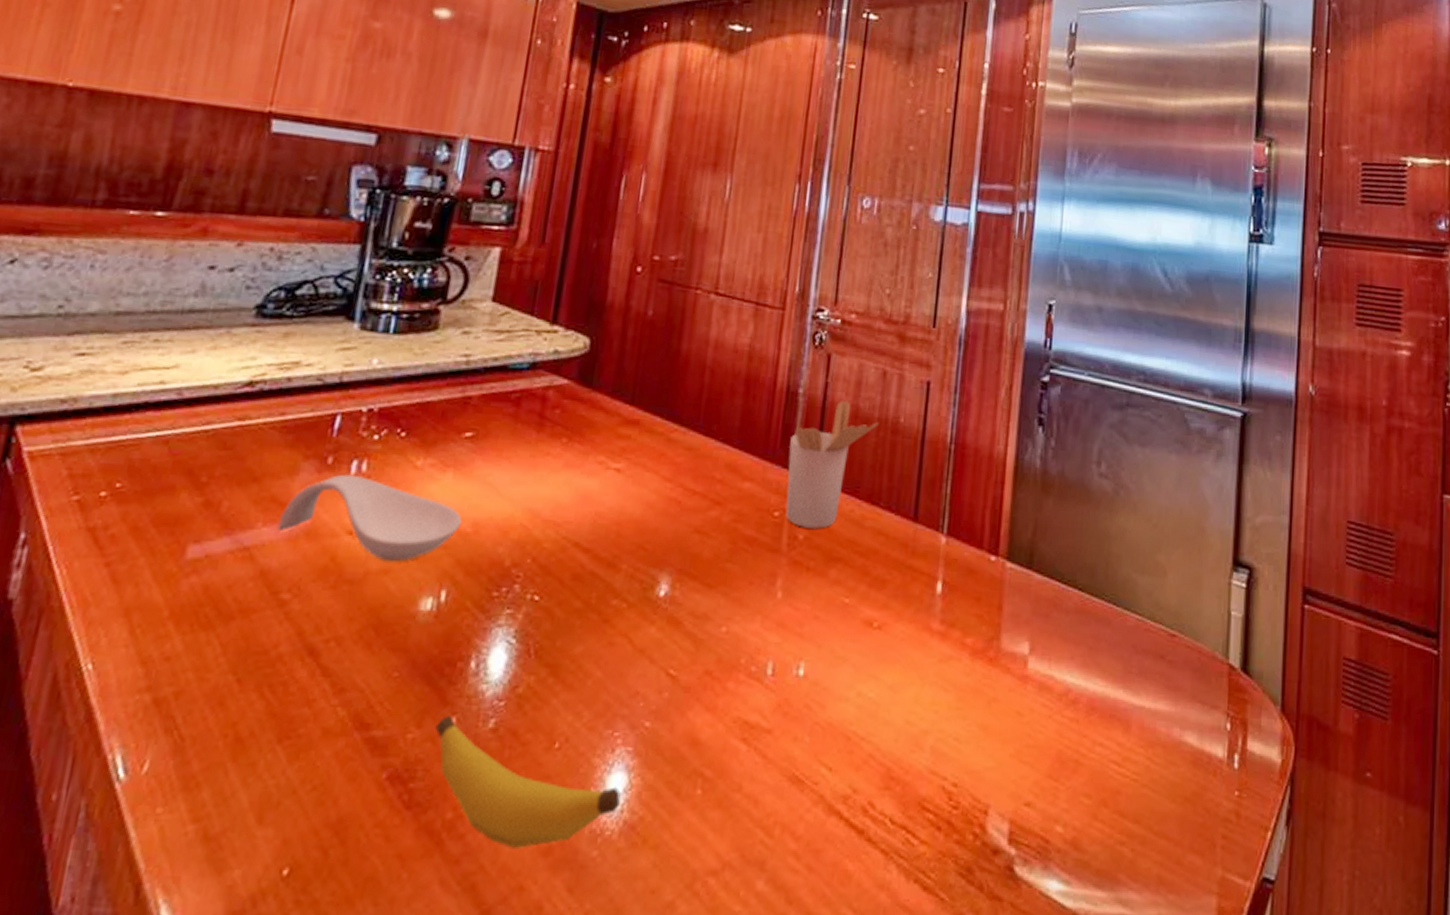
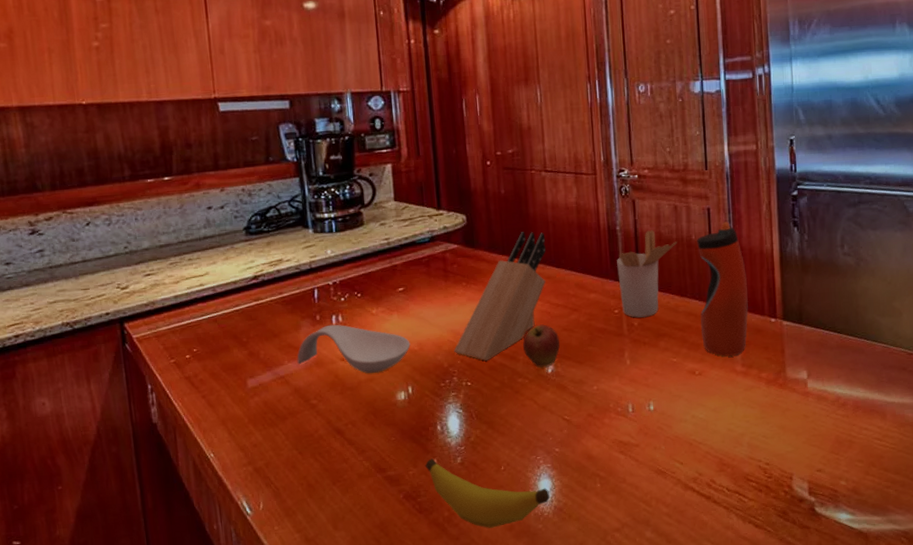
knife block: none [525,375,697,566] -> present [454,232,547,362]
fruit: none [630,518,686,587] -> present [523,324,560,367]
water bottle: none [890,404,966,606] -> present [697,221,748,357]

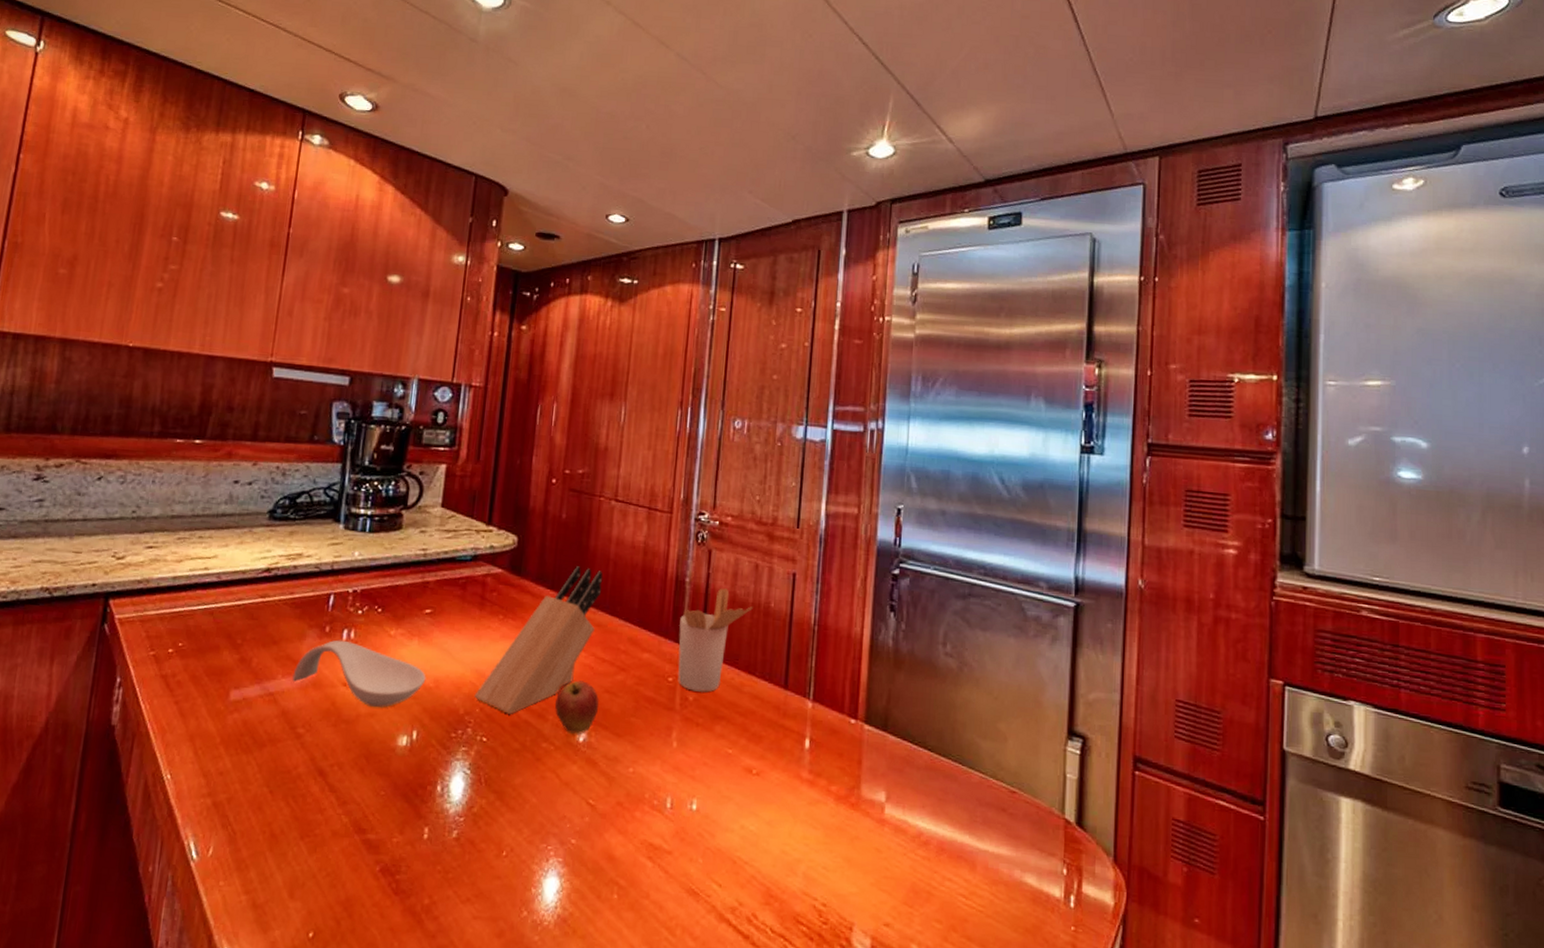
banana: present [425,458,550,528] -> none [413,826,555,930]
water bottle: present [697,221,748,357] -> none [766,592,828,759]

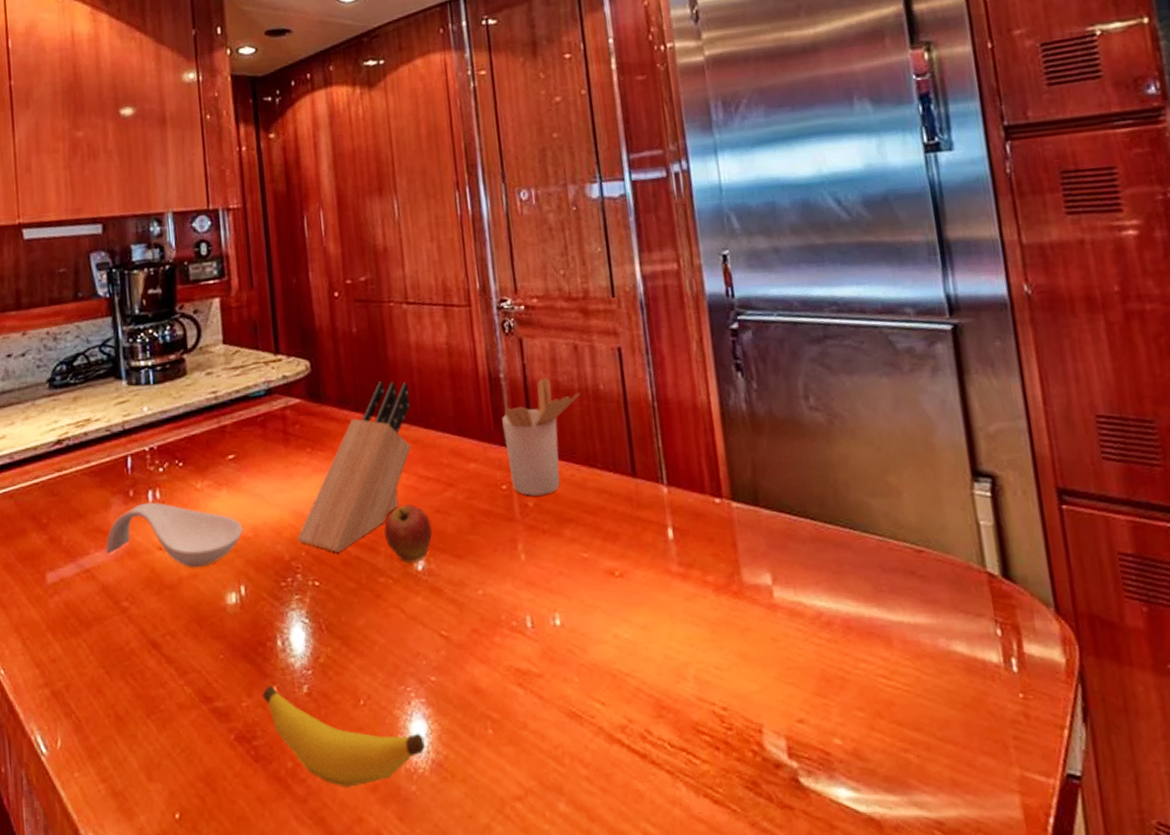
banana: none [413,826,555,930] -> present [262,685,425,788]

